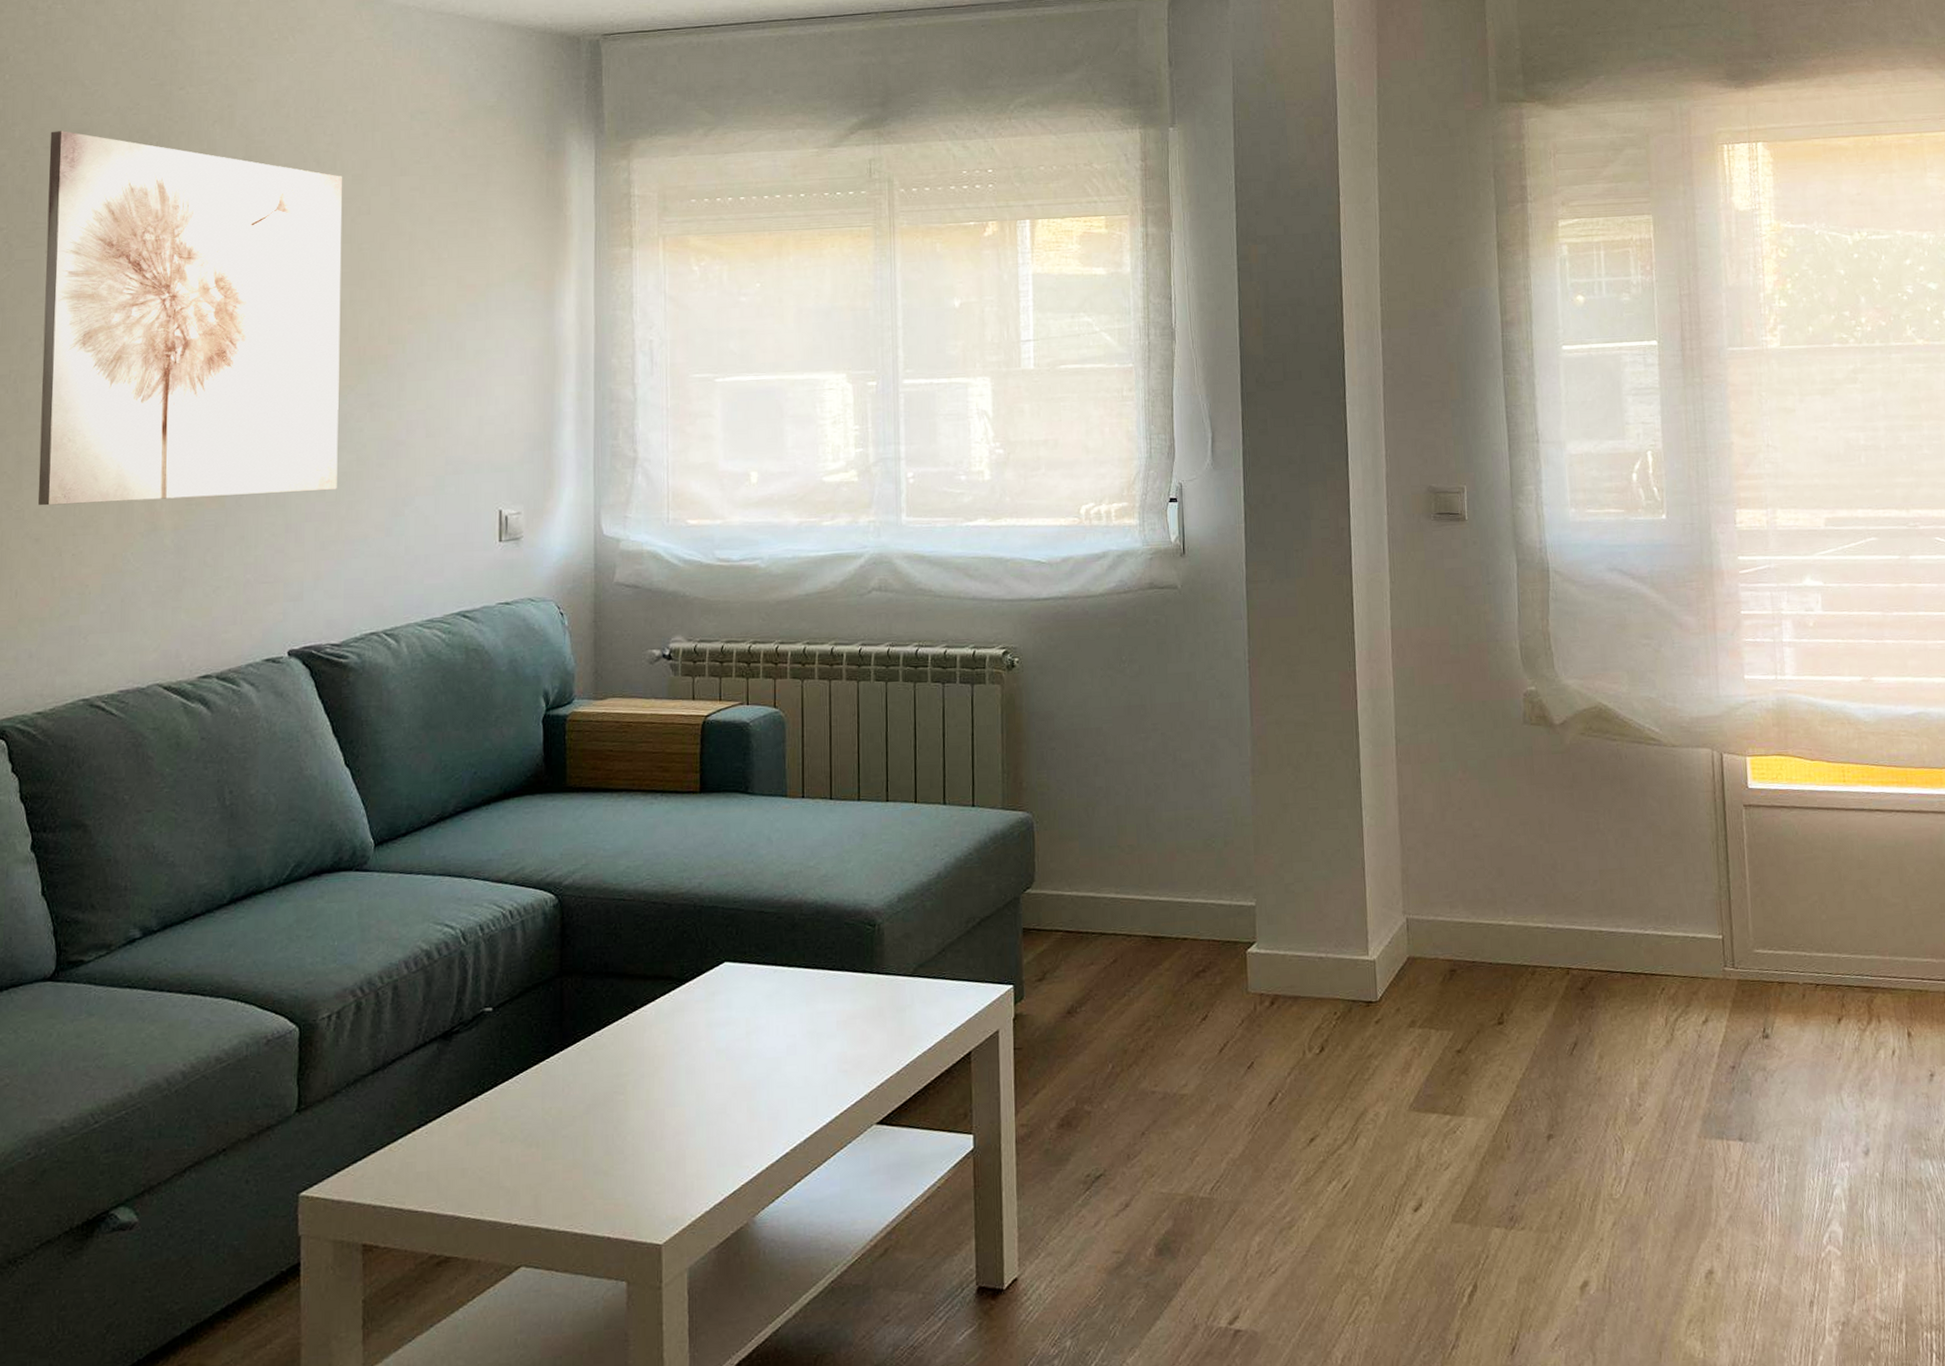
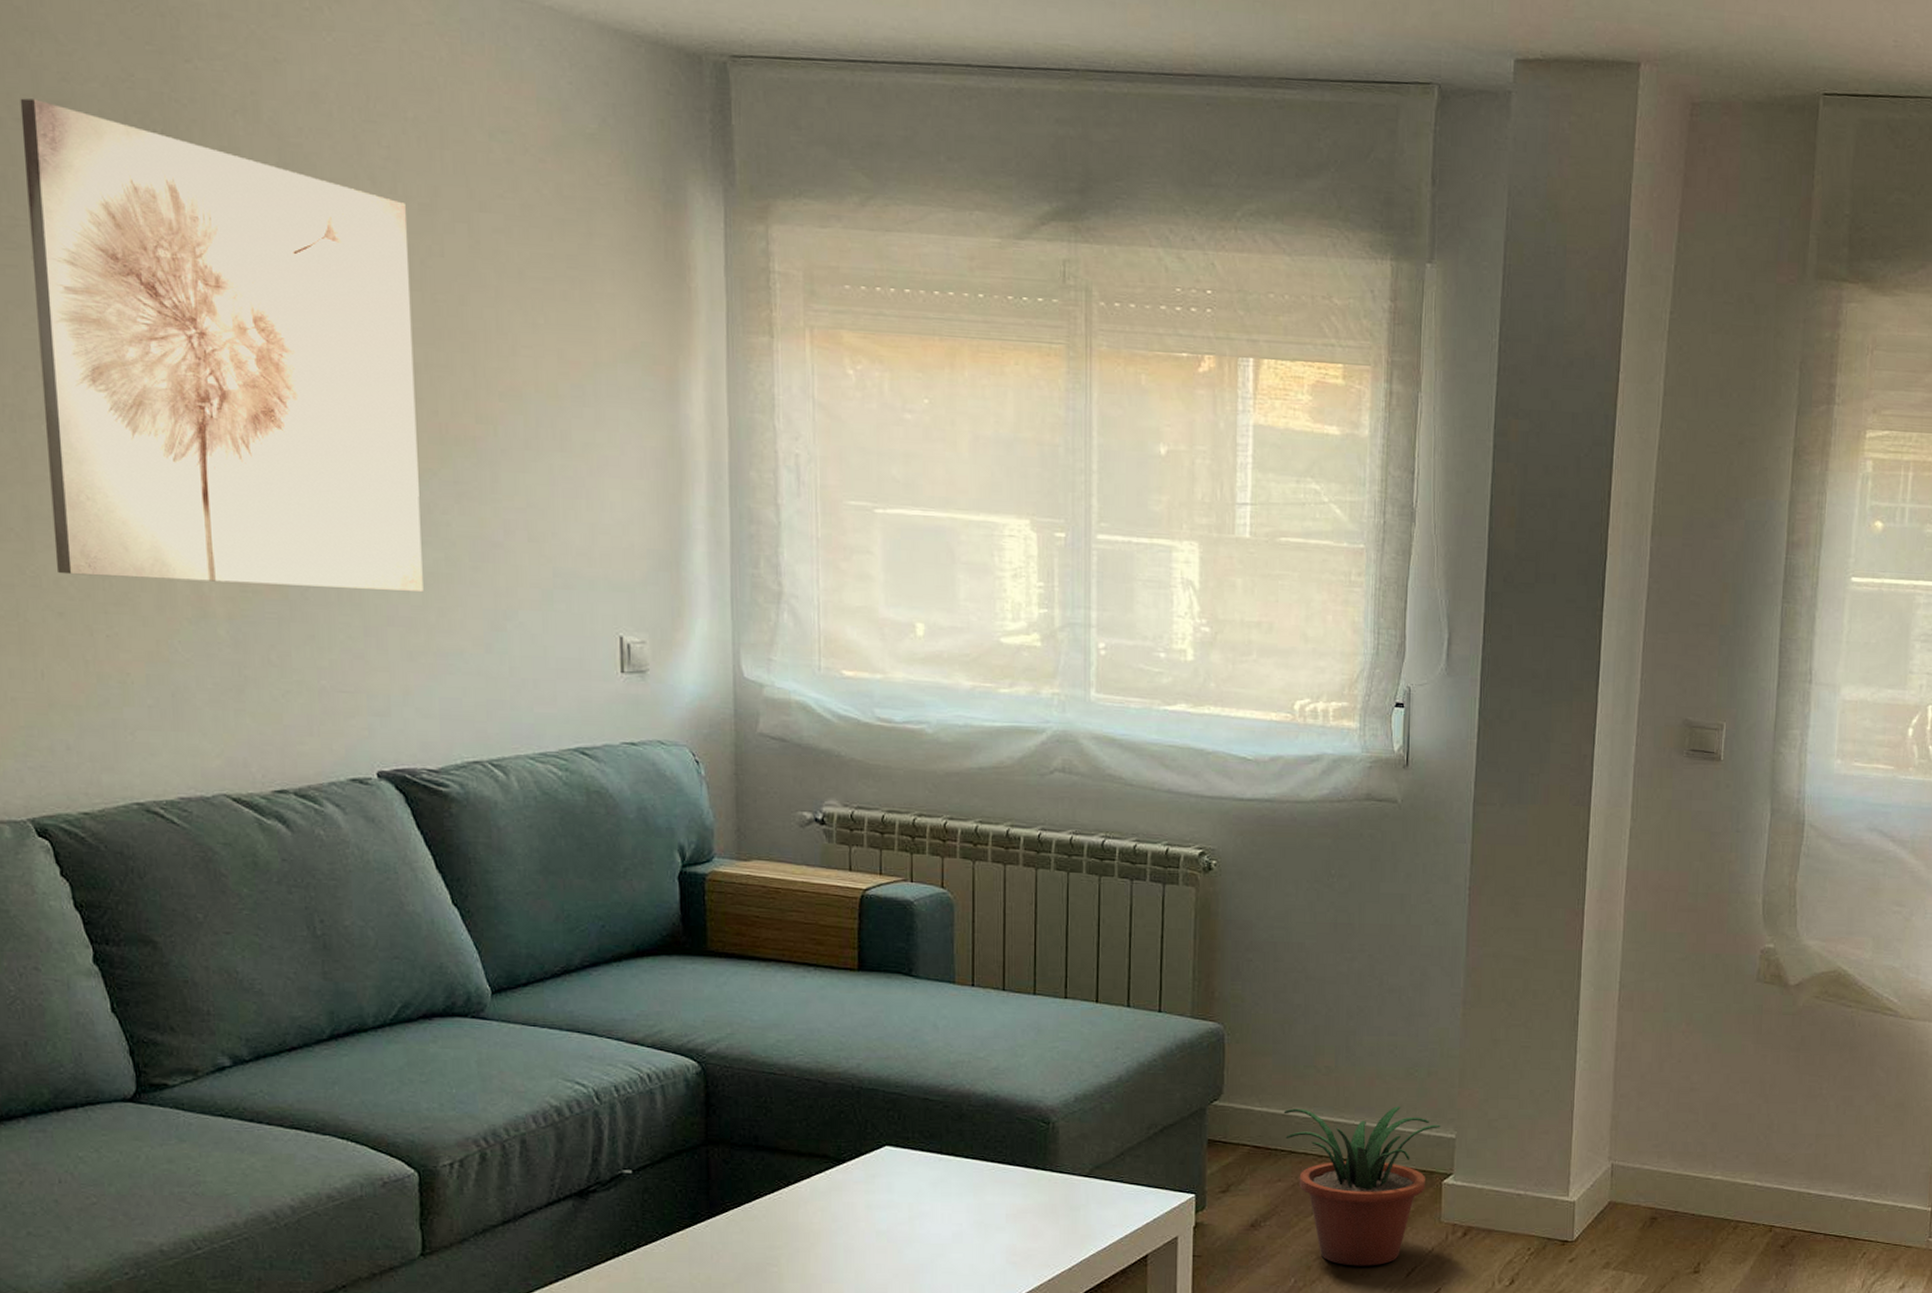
potted plant: none [1092,878,1242,1046] -> present [1283,1106,1442,1266]

